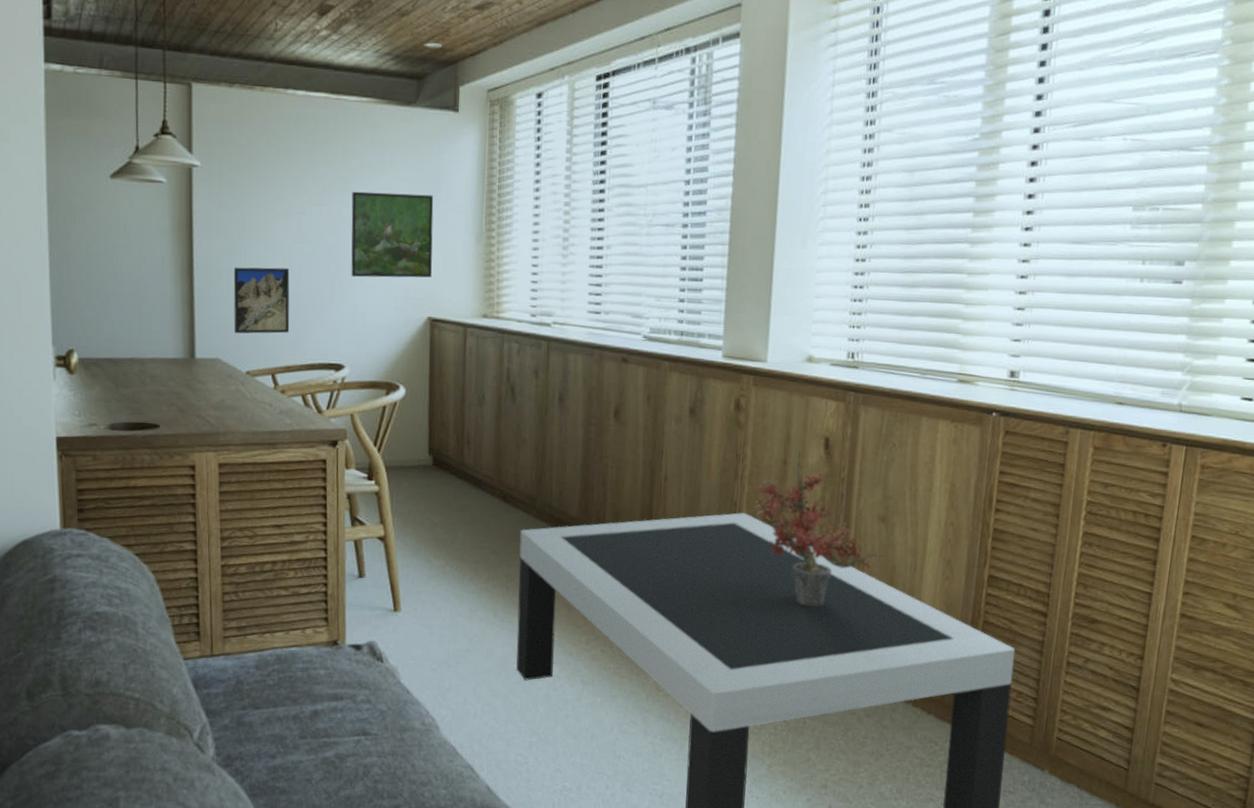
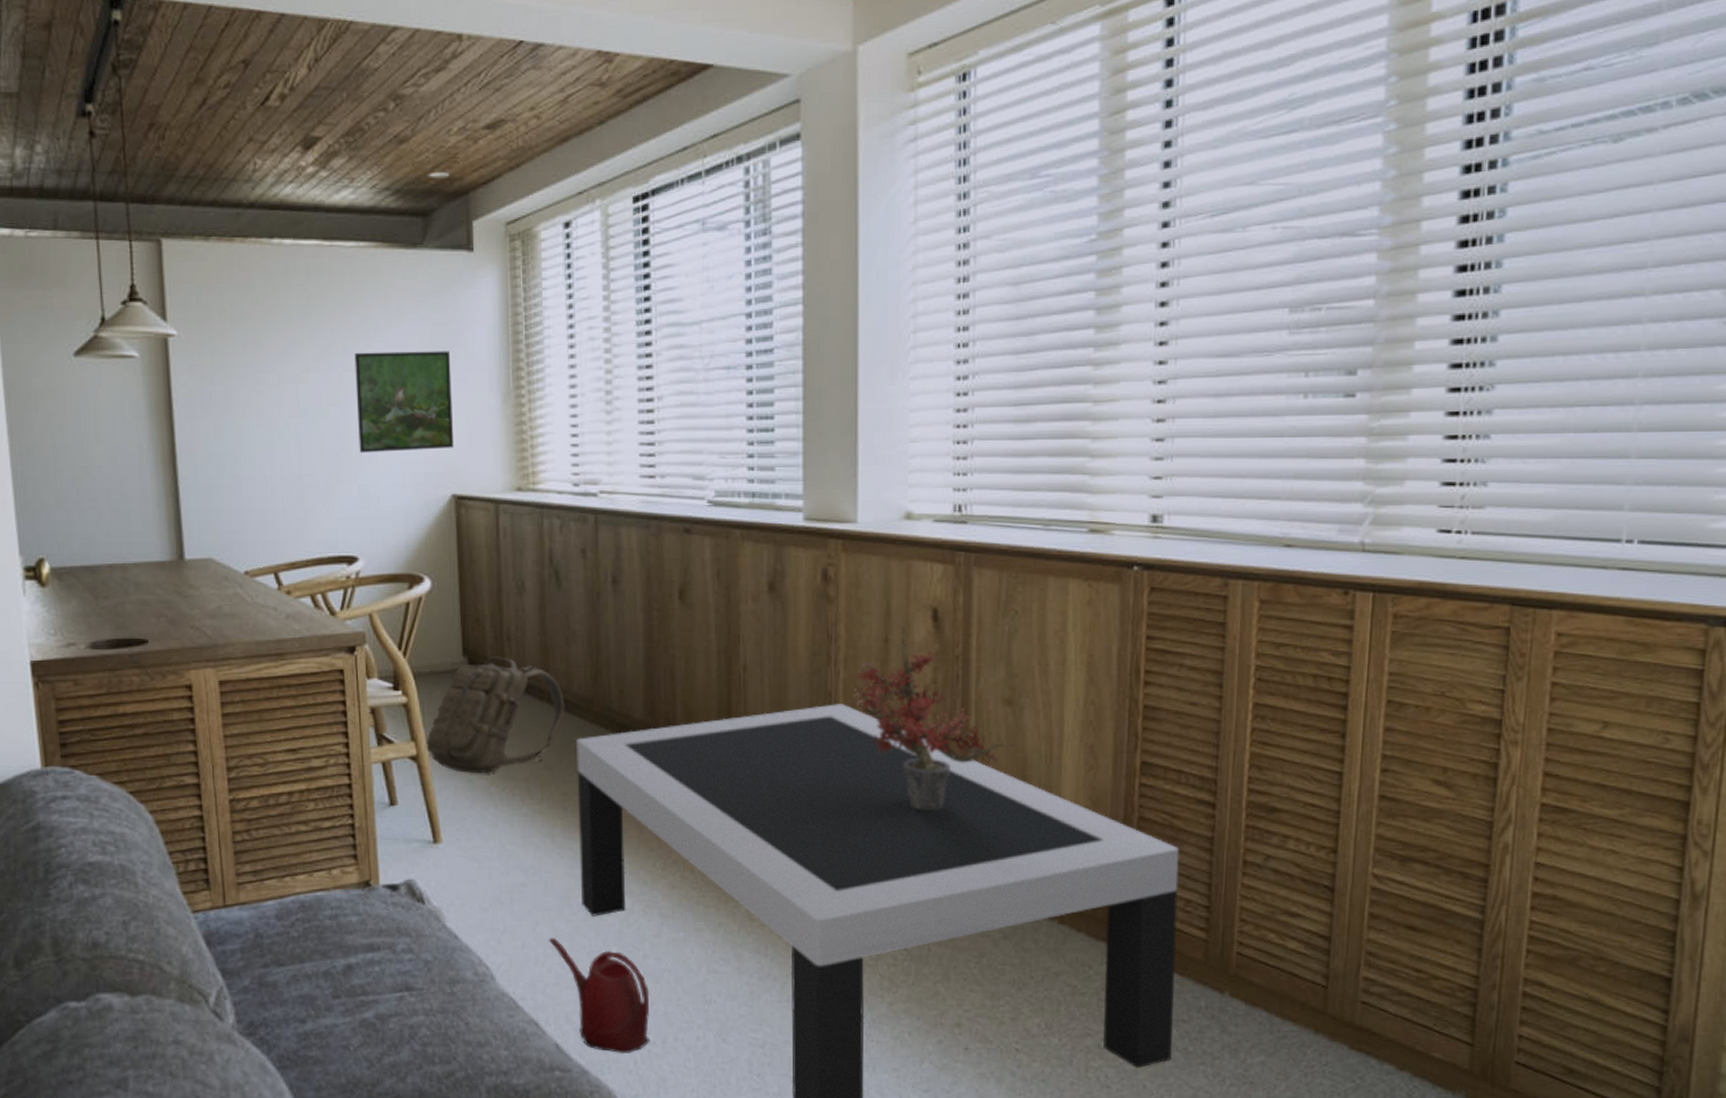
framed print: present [233,267,290,334] -> none [222,448,292,528]
backpack: none [391,455,513,554] -> present [425,655,565,773]
watering can: none [487,697,569,798] -> present [549,938,650,1054]

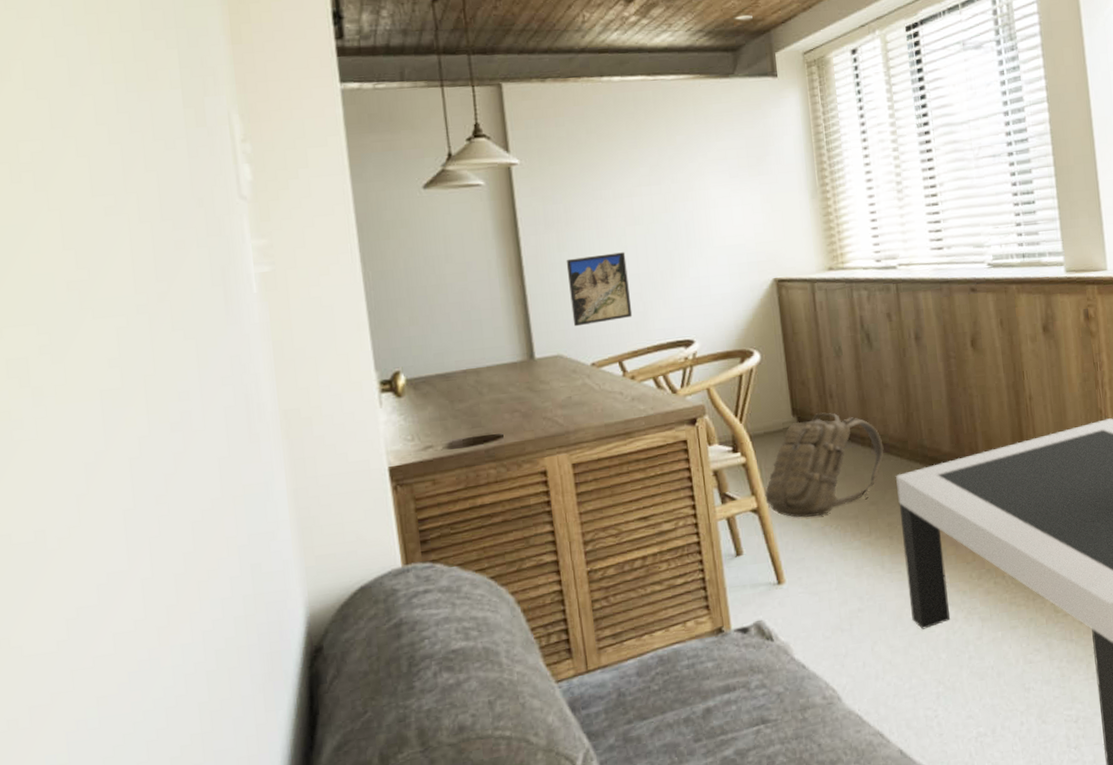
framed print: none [222,448,292,528] -> present [566,252,633,327]
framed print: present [354,351,455,454] -> none [680,159,773,251]
watering can: present [549,938,650,1054] -> none [886,654,982,750]

